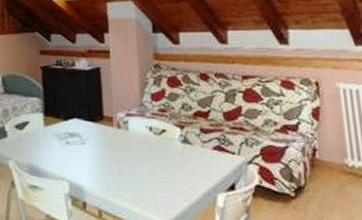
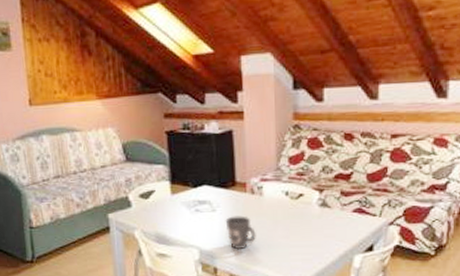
mug: none [94,149,123,183] -> present [225,216,256,249]

